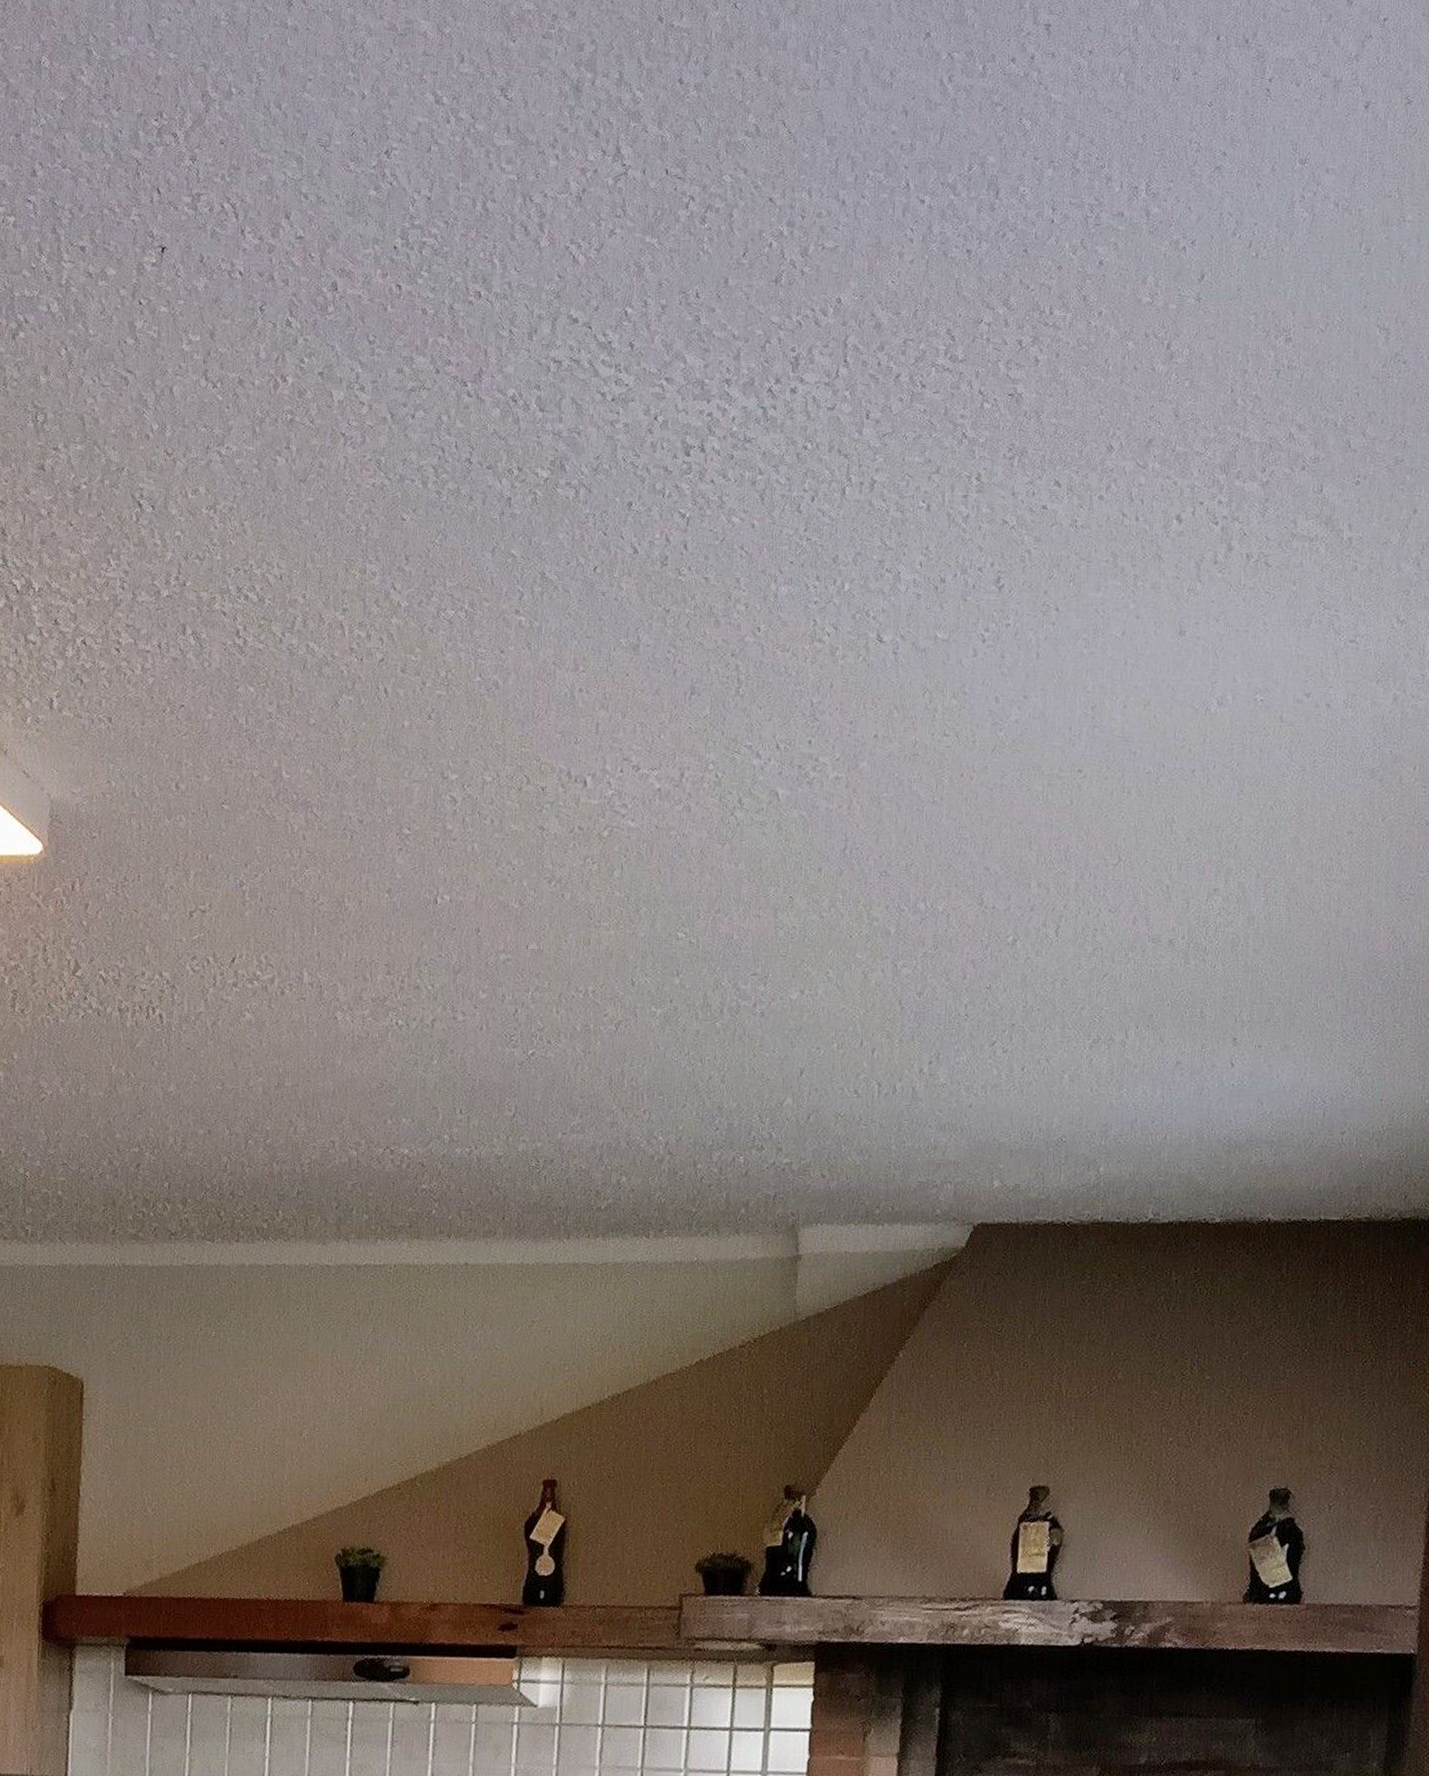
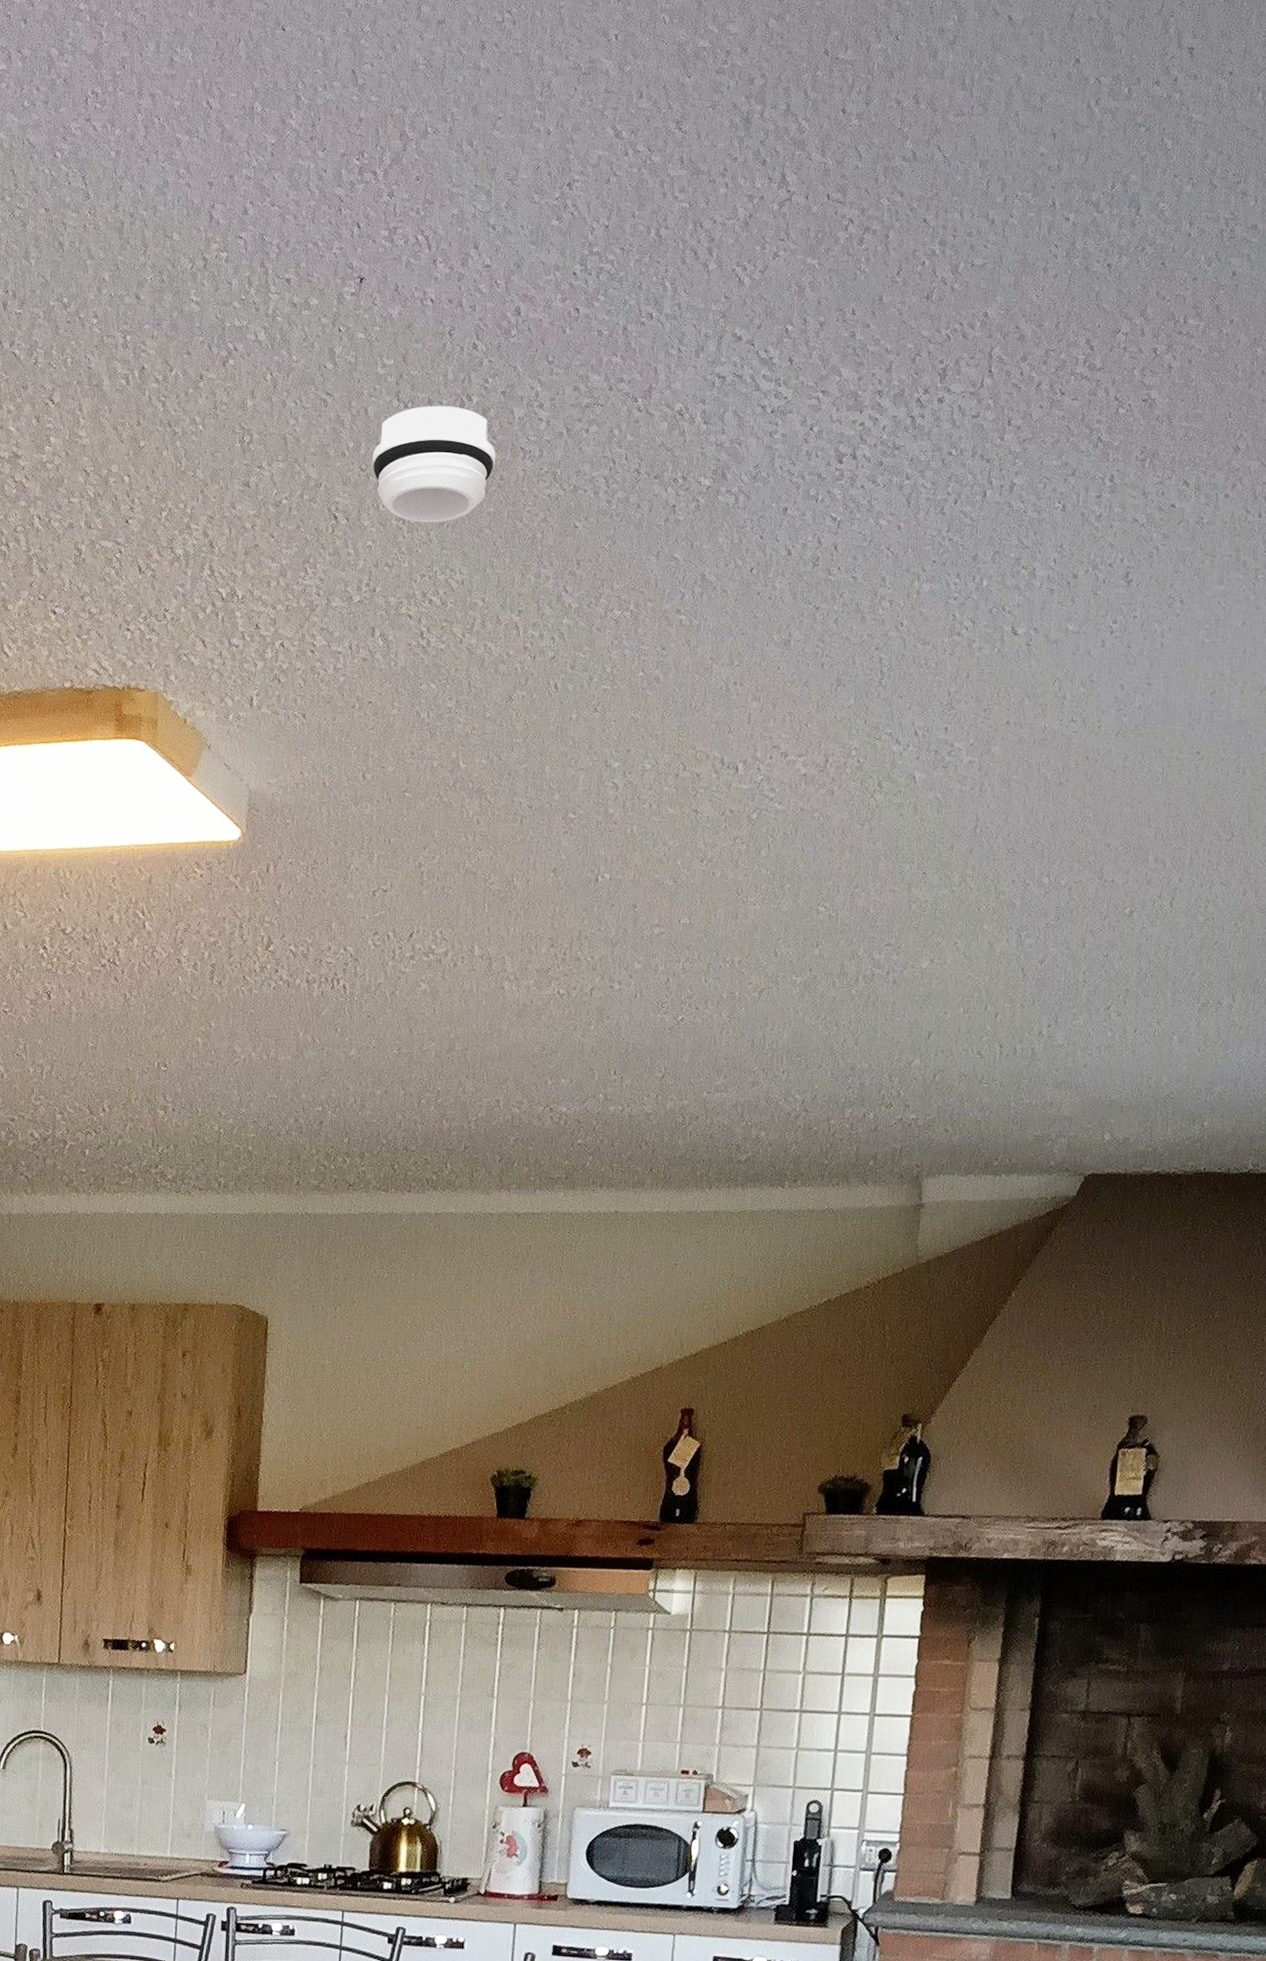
smoke detector: none [178,386,314,512] -> present [371,406,496,522]

